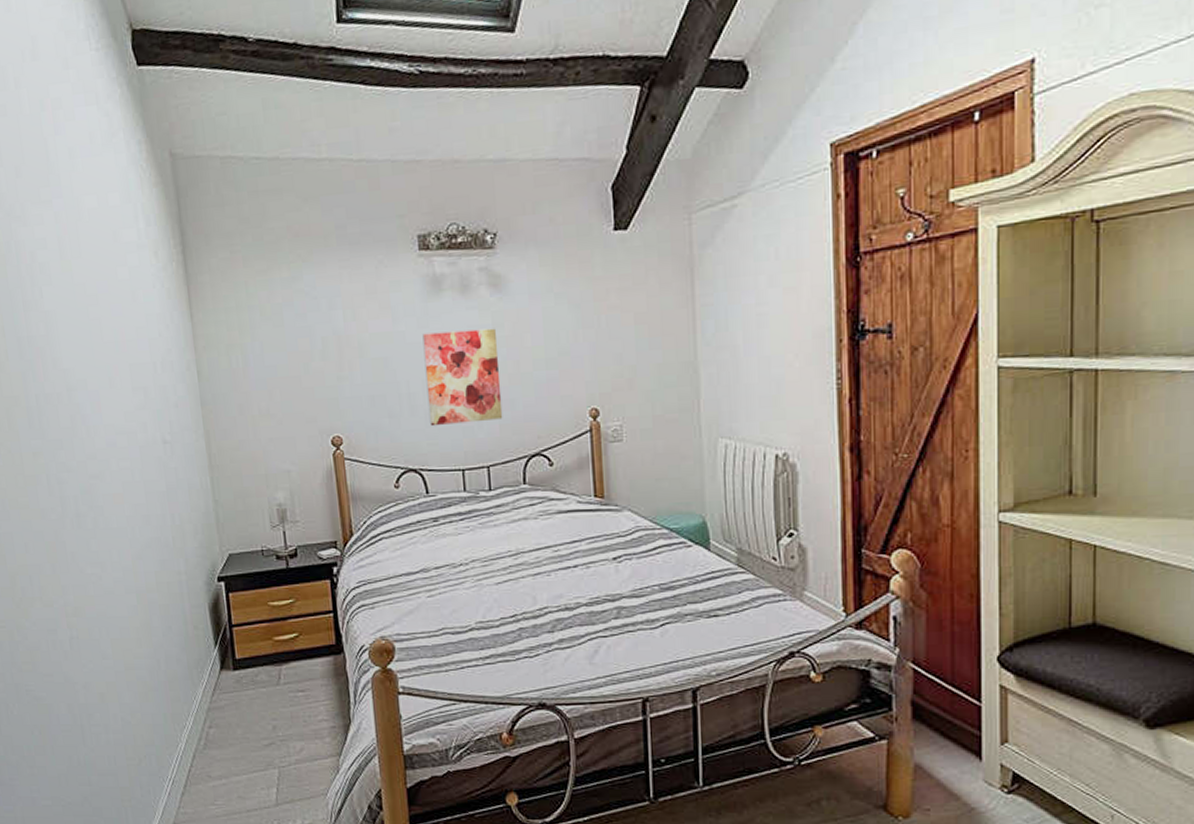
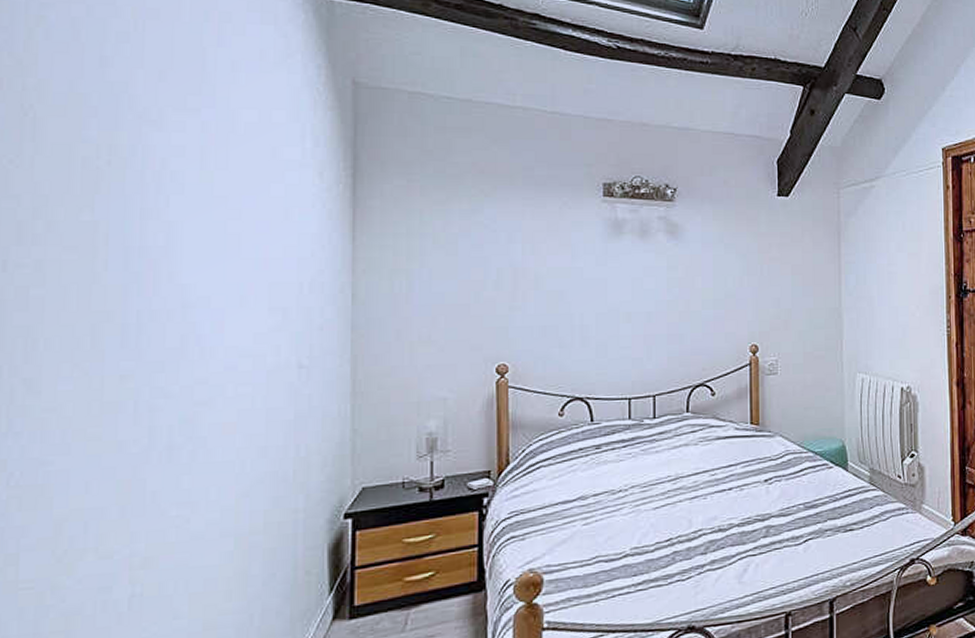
wall art: present [422,328,503,427] -> none [600,270,671,357]

